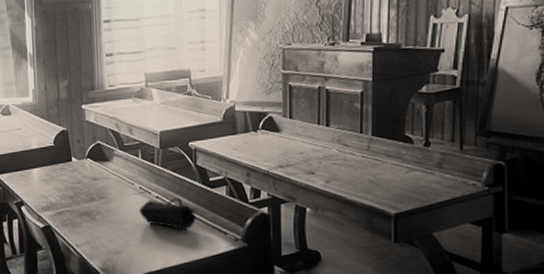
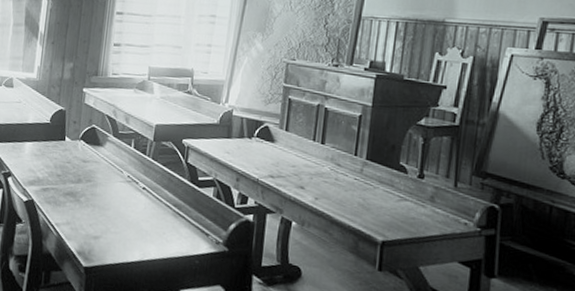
pencil case: present [140,197,196,231] -> none [124,189,180,227]

